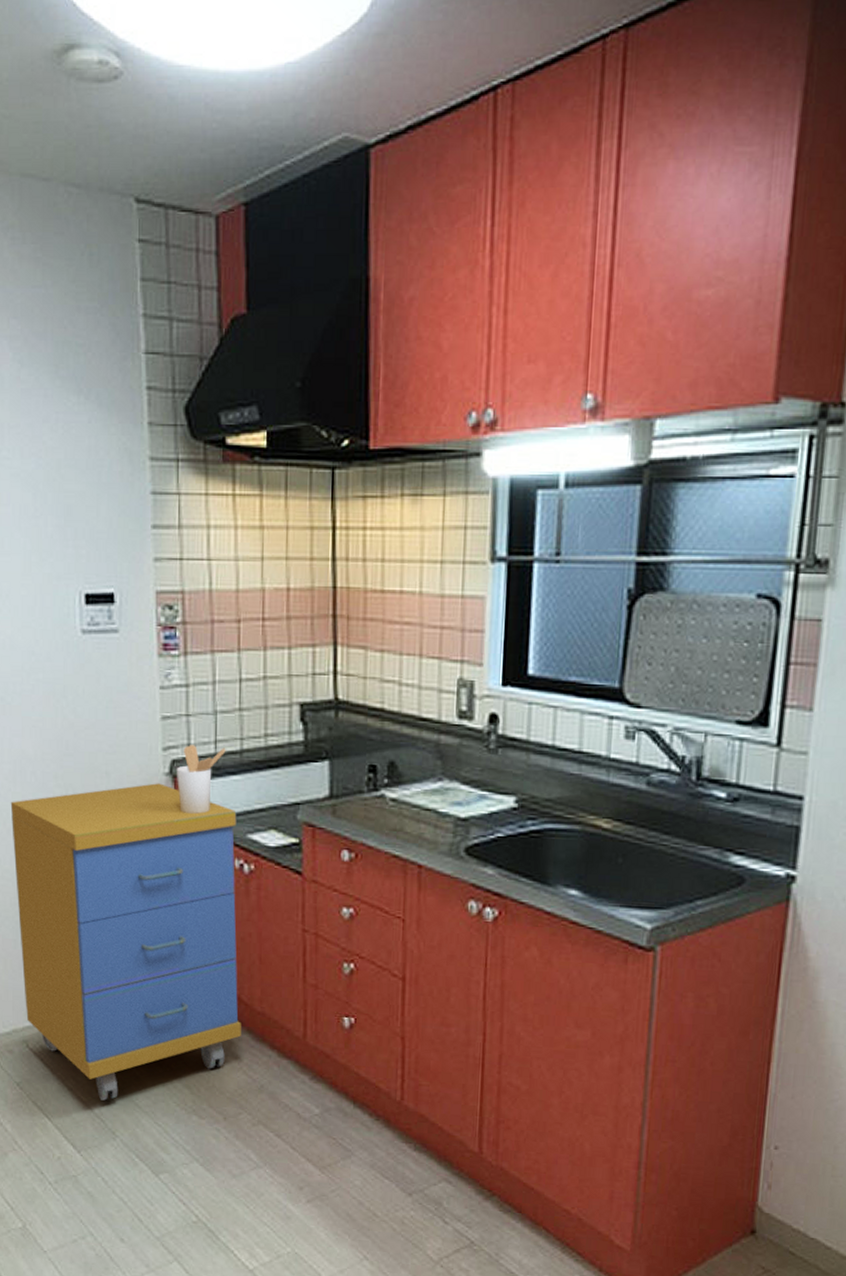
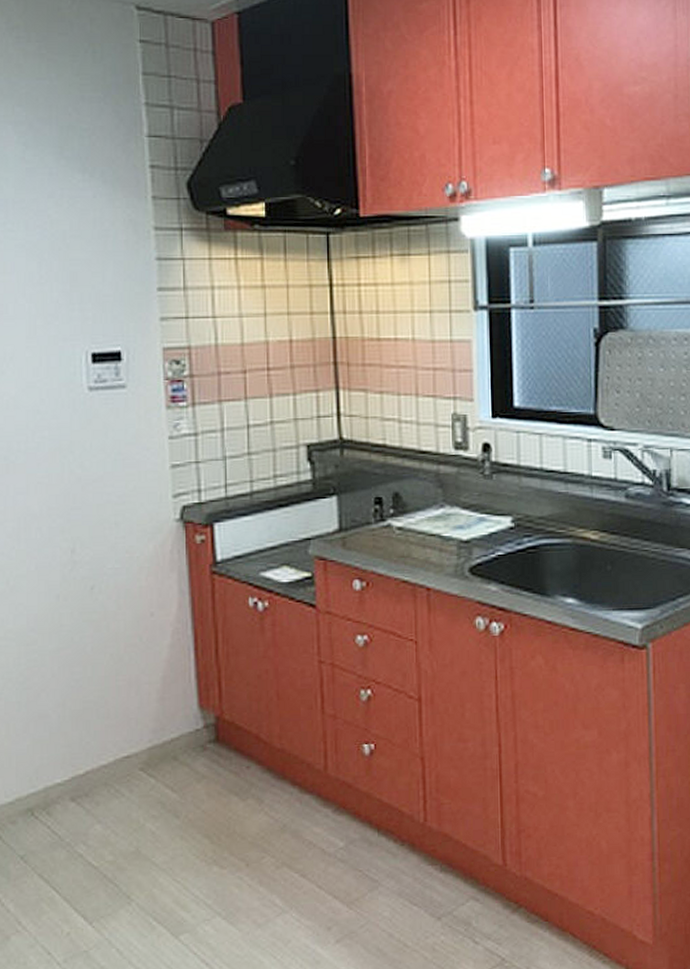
storage cabinet: present [10,783,241,1101] -> none [14,530,261,863]
utensil holder: present [176,745,226,814] -> none [187,490,236,557]

